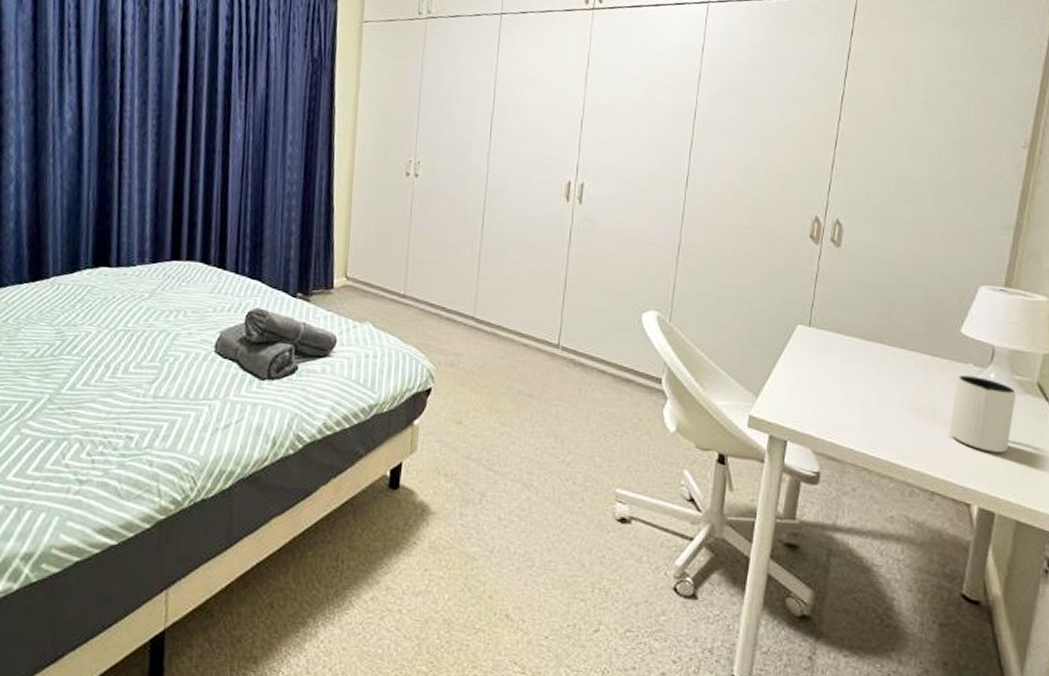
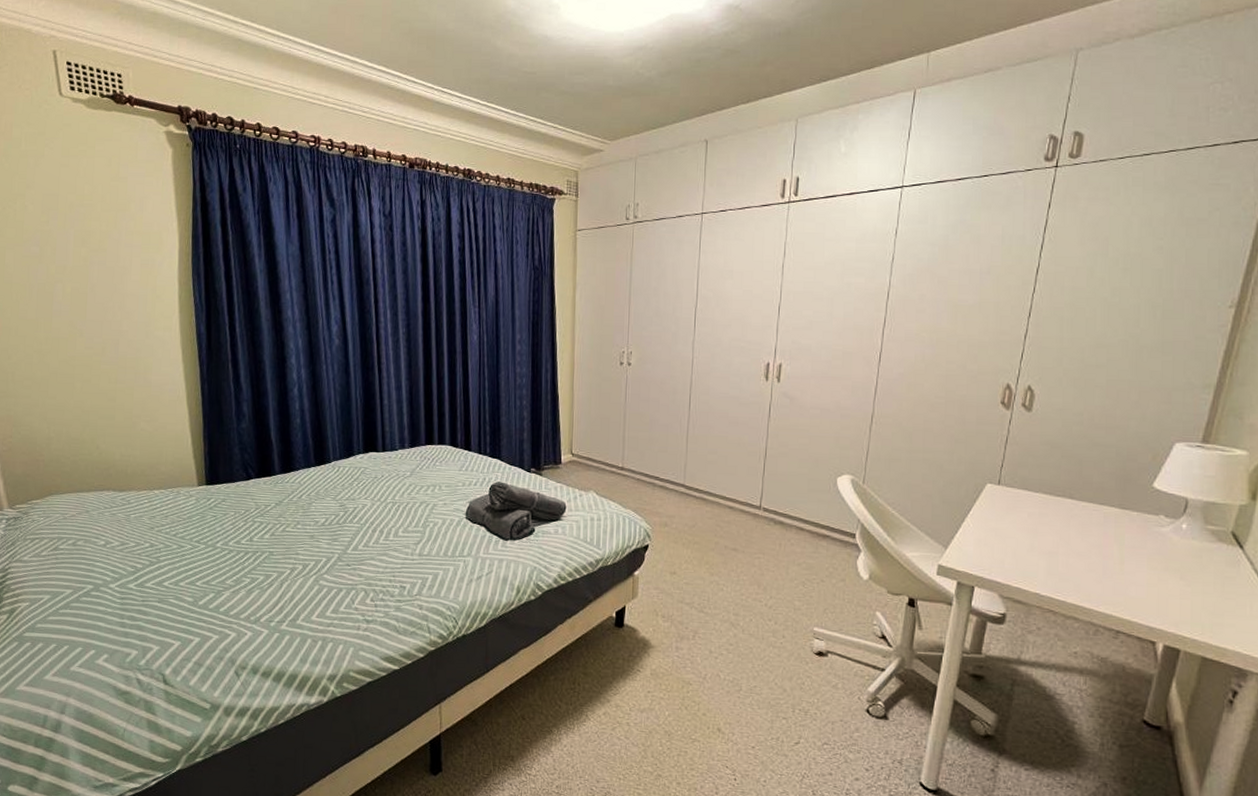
mug: present [949,374,1017,453] -> none [1137,525,1210,596]

